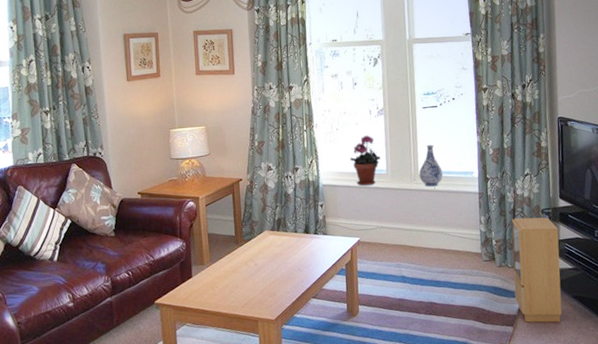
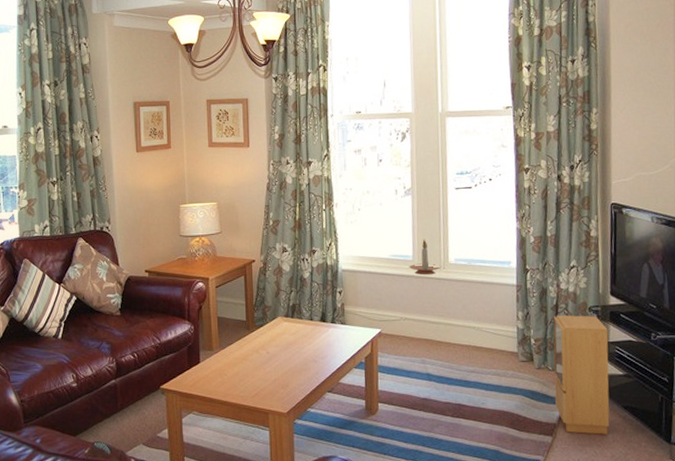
potted plant: present [350,135,380,187] -> none [372,217,406,274]
candle holder: none [383,154,413,188] -> present [409,239,442,276]
vase: present [419,145,443,187] -> none [449,230,476,277]

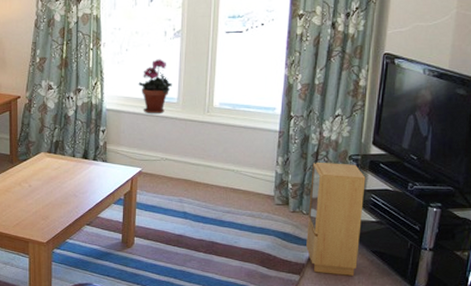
potted plant: none [372,217,406,274] -> present [138,59,172,115]
candle holder: present [409,239,442,276] -> none [173,82,206,118]

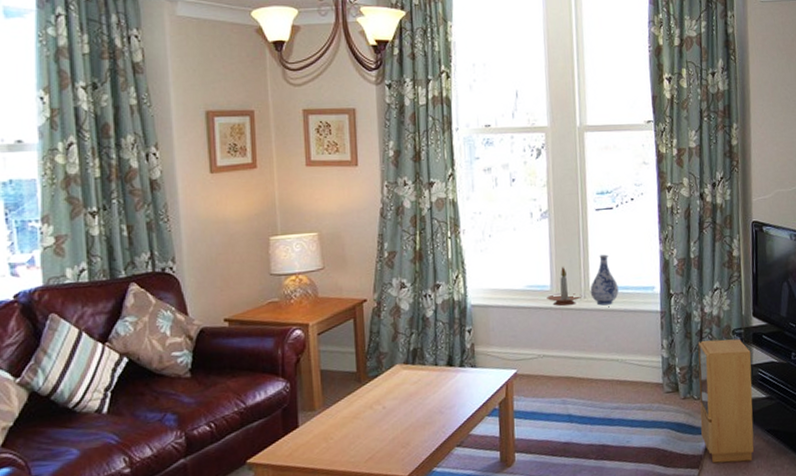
potted plant: present [138,59,172,115] -> none [505,243,544,307]
candle holder: none [173,82,206,118] -> present [547,266,583,307]
vase: none [213,74,241,120] -> present [590,254,619,306]

